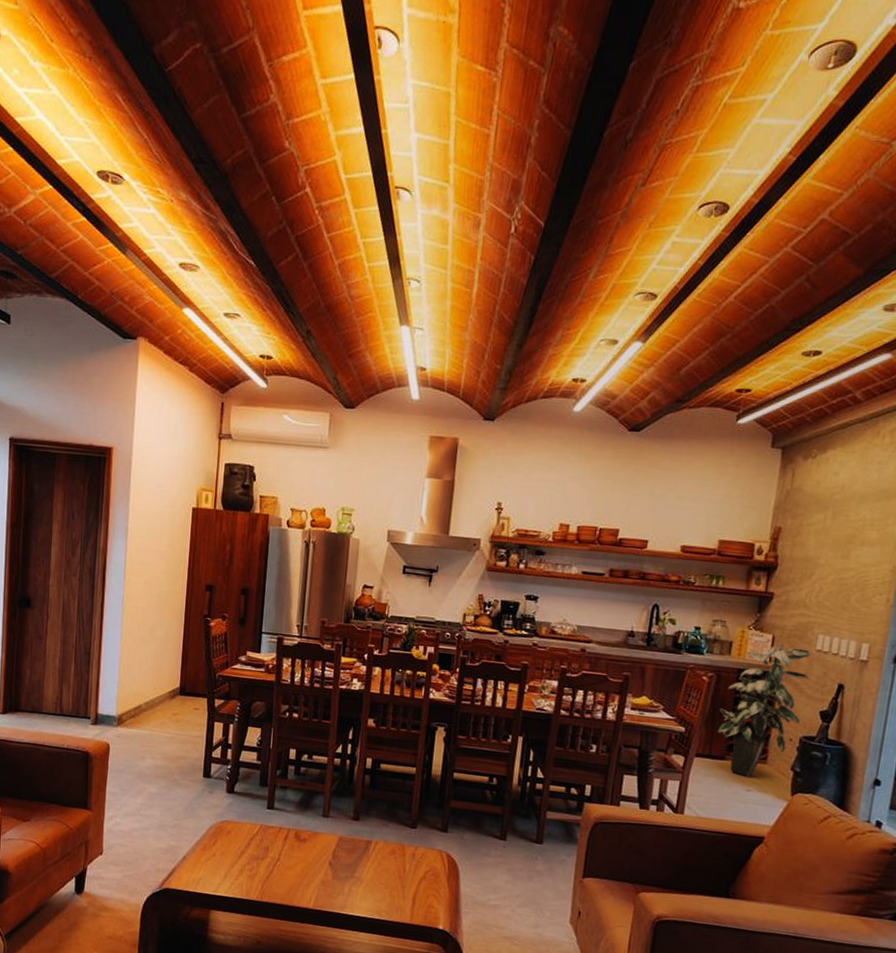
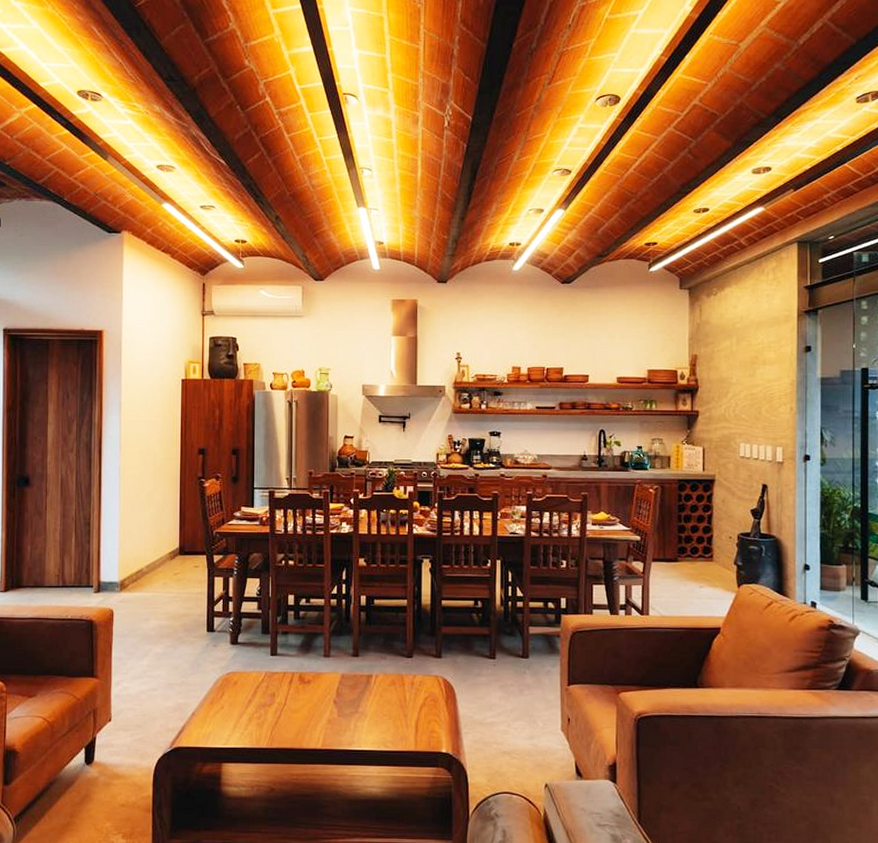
indoor plant: present [717,636,811,778] -> none [667,449,738,576]

